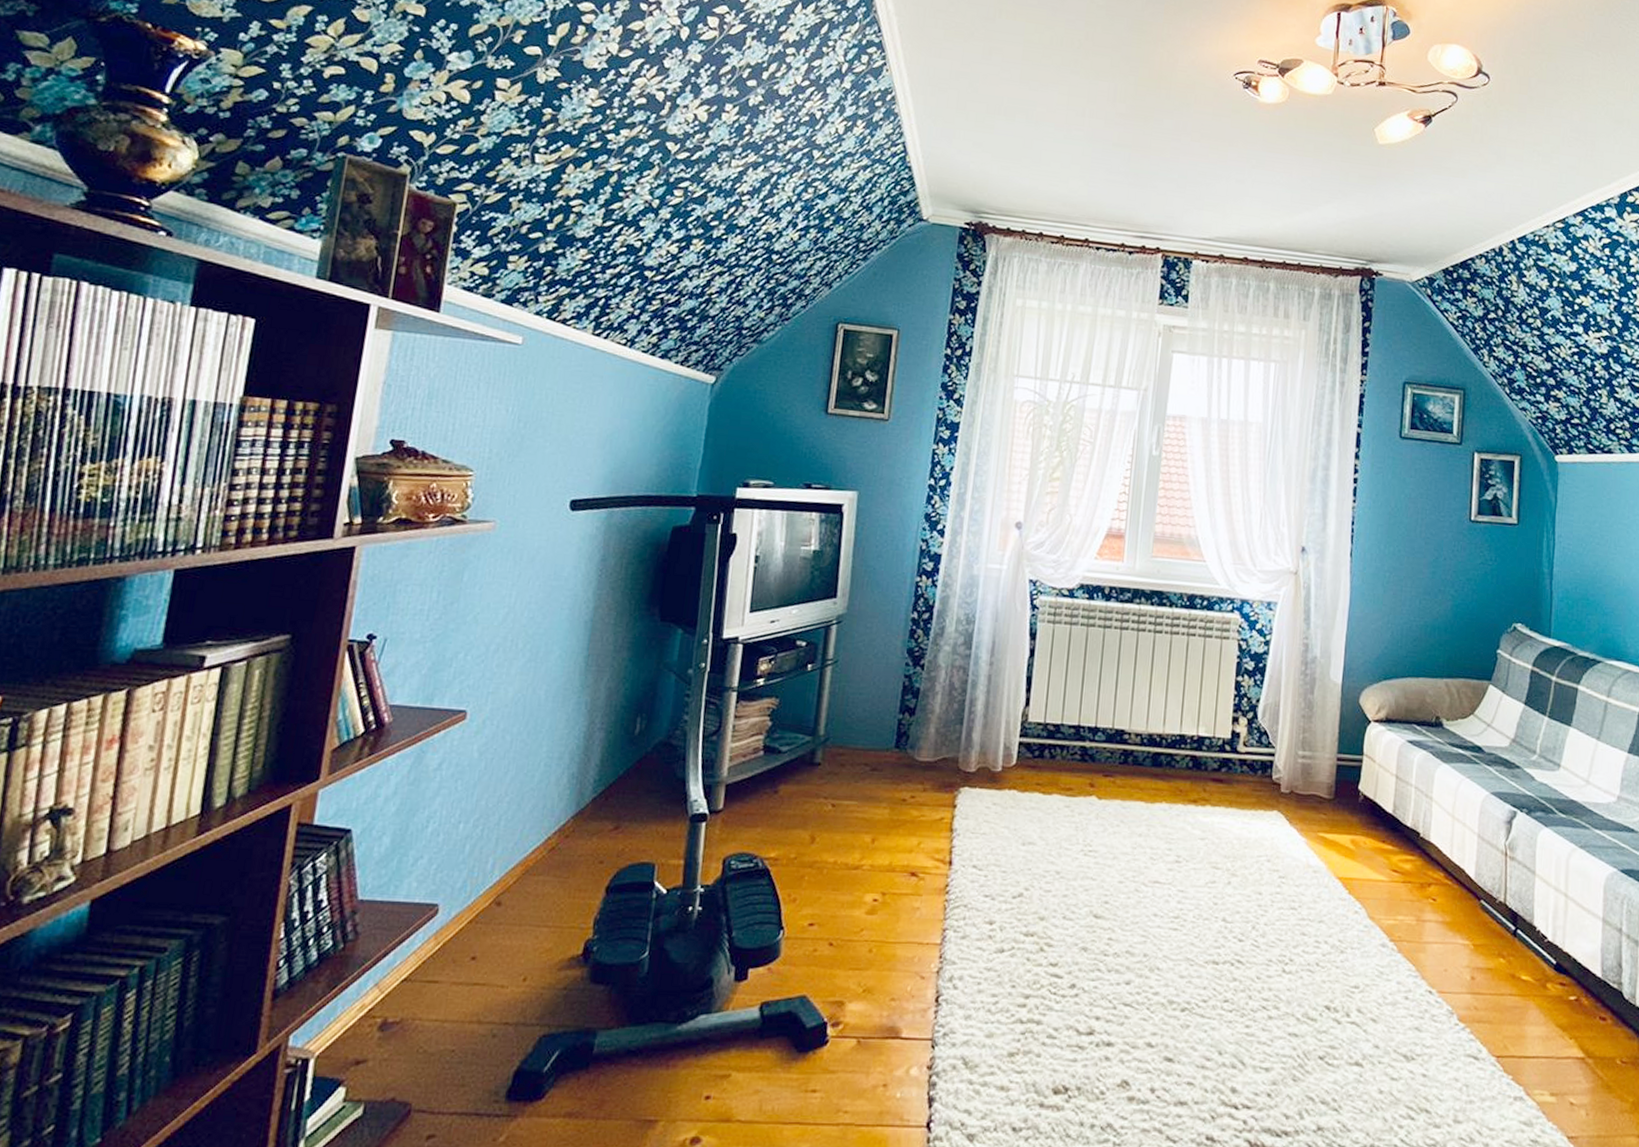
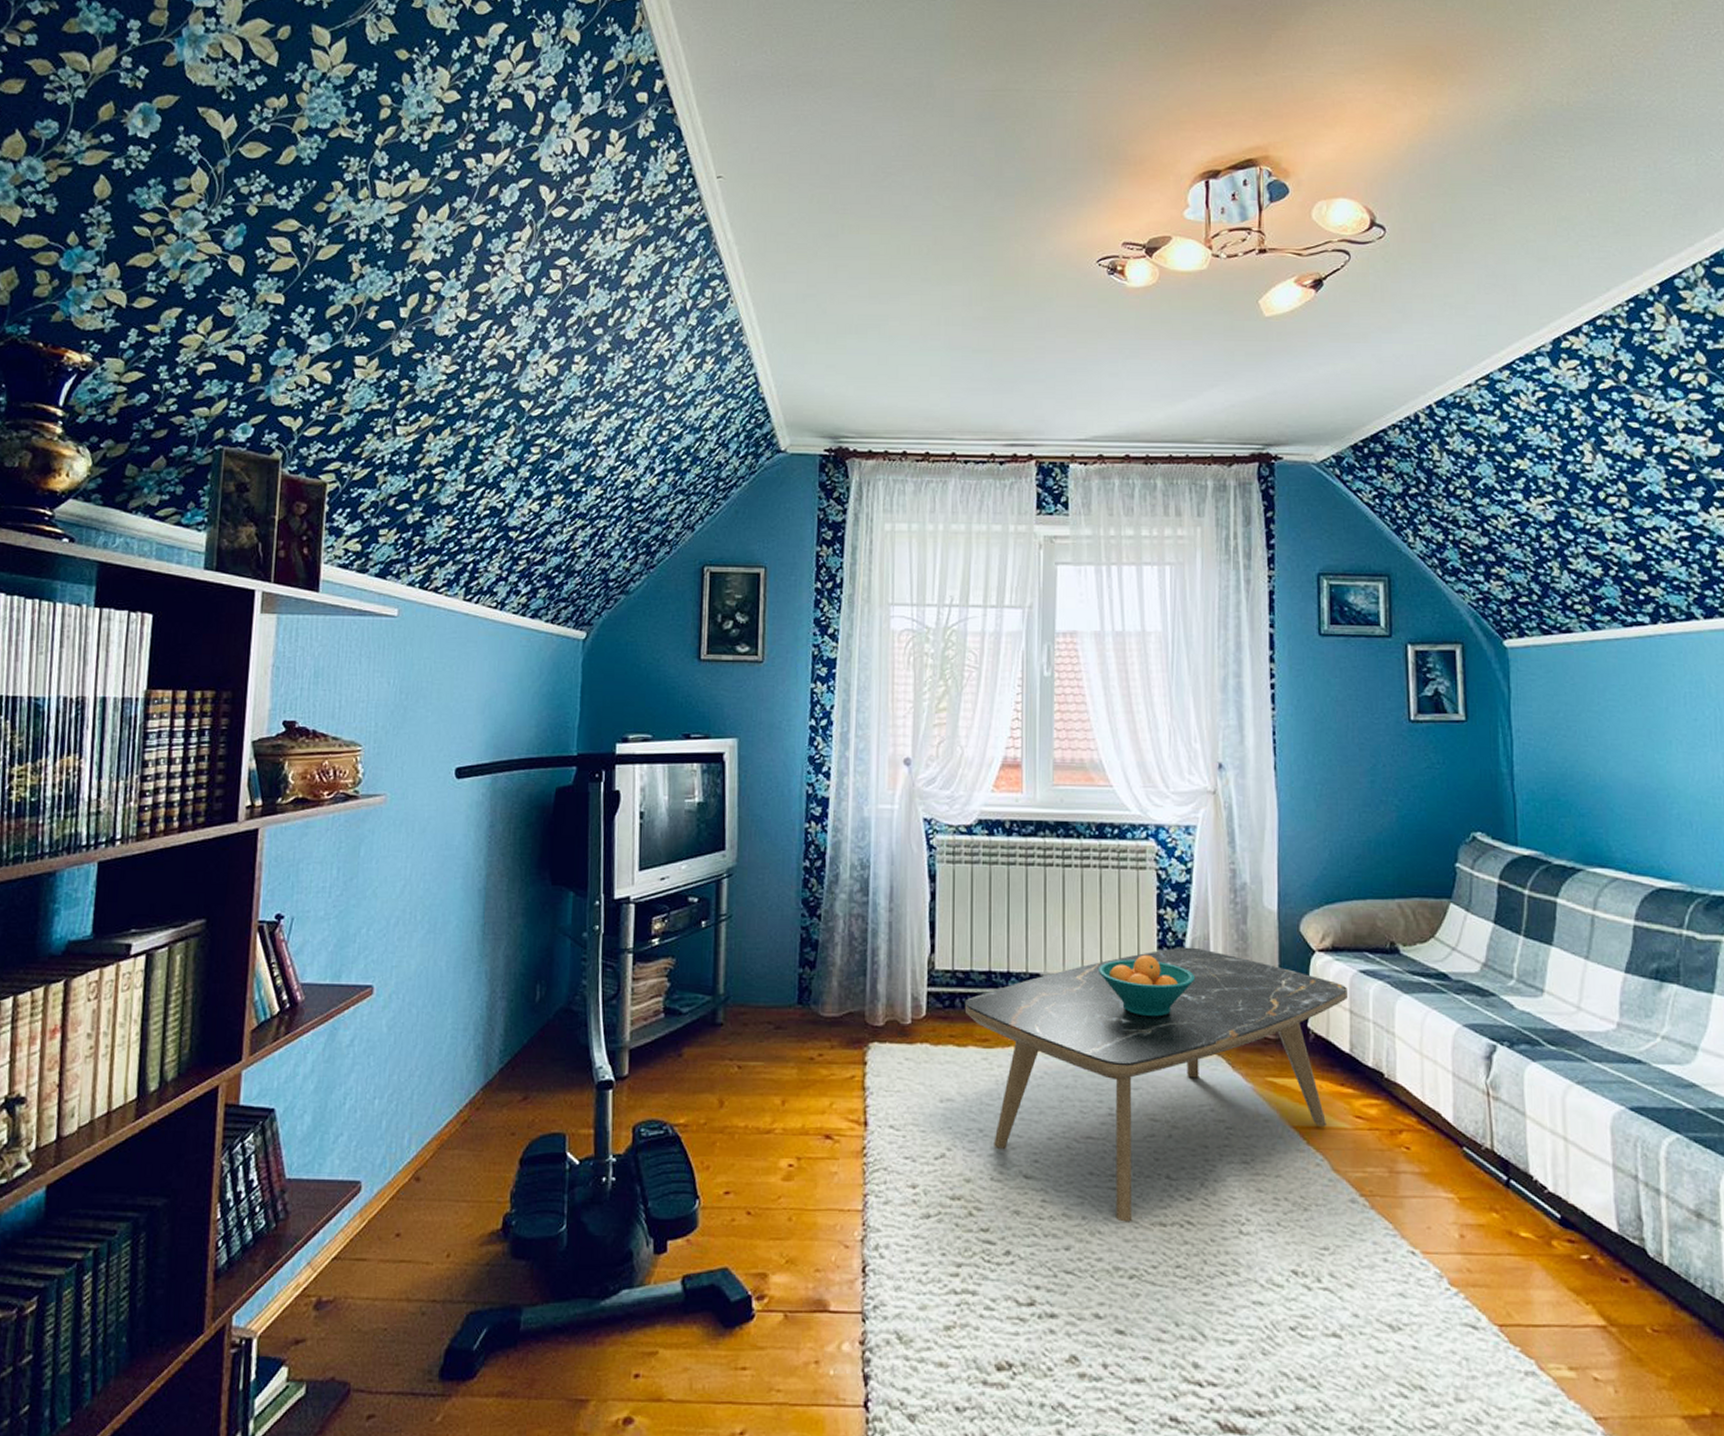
coffee table: none [1052,711,1396,960] -> present [964,947,1347,1222]
fruit bowl: none [1178,717,1265,775] -> present [1099,954,1196,1017]

